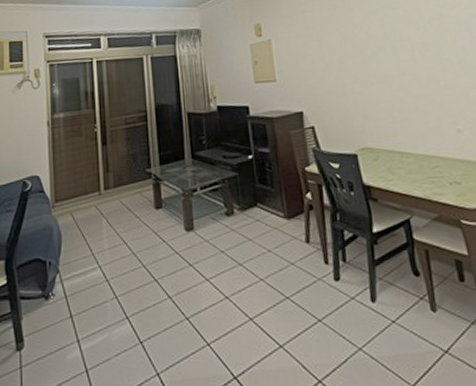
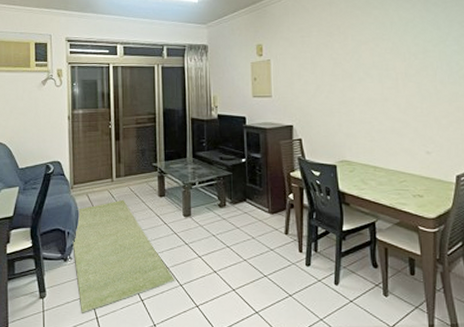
rug: none [55,215,181,366] -> present [73,199,176,313]

